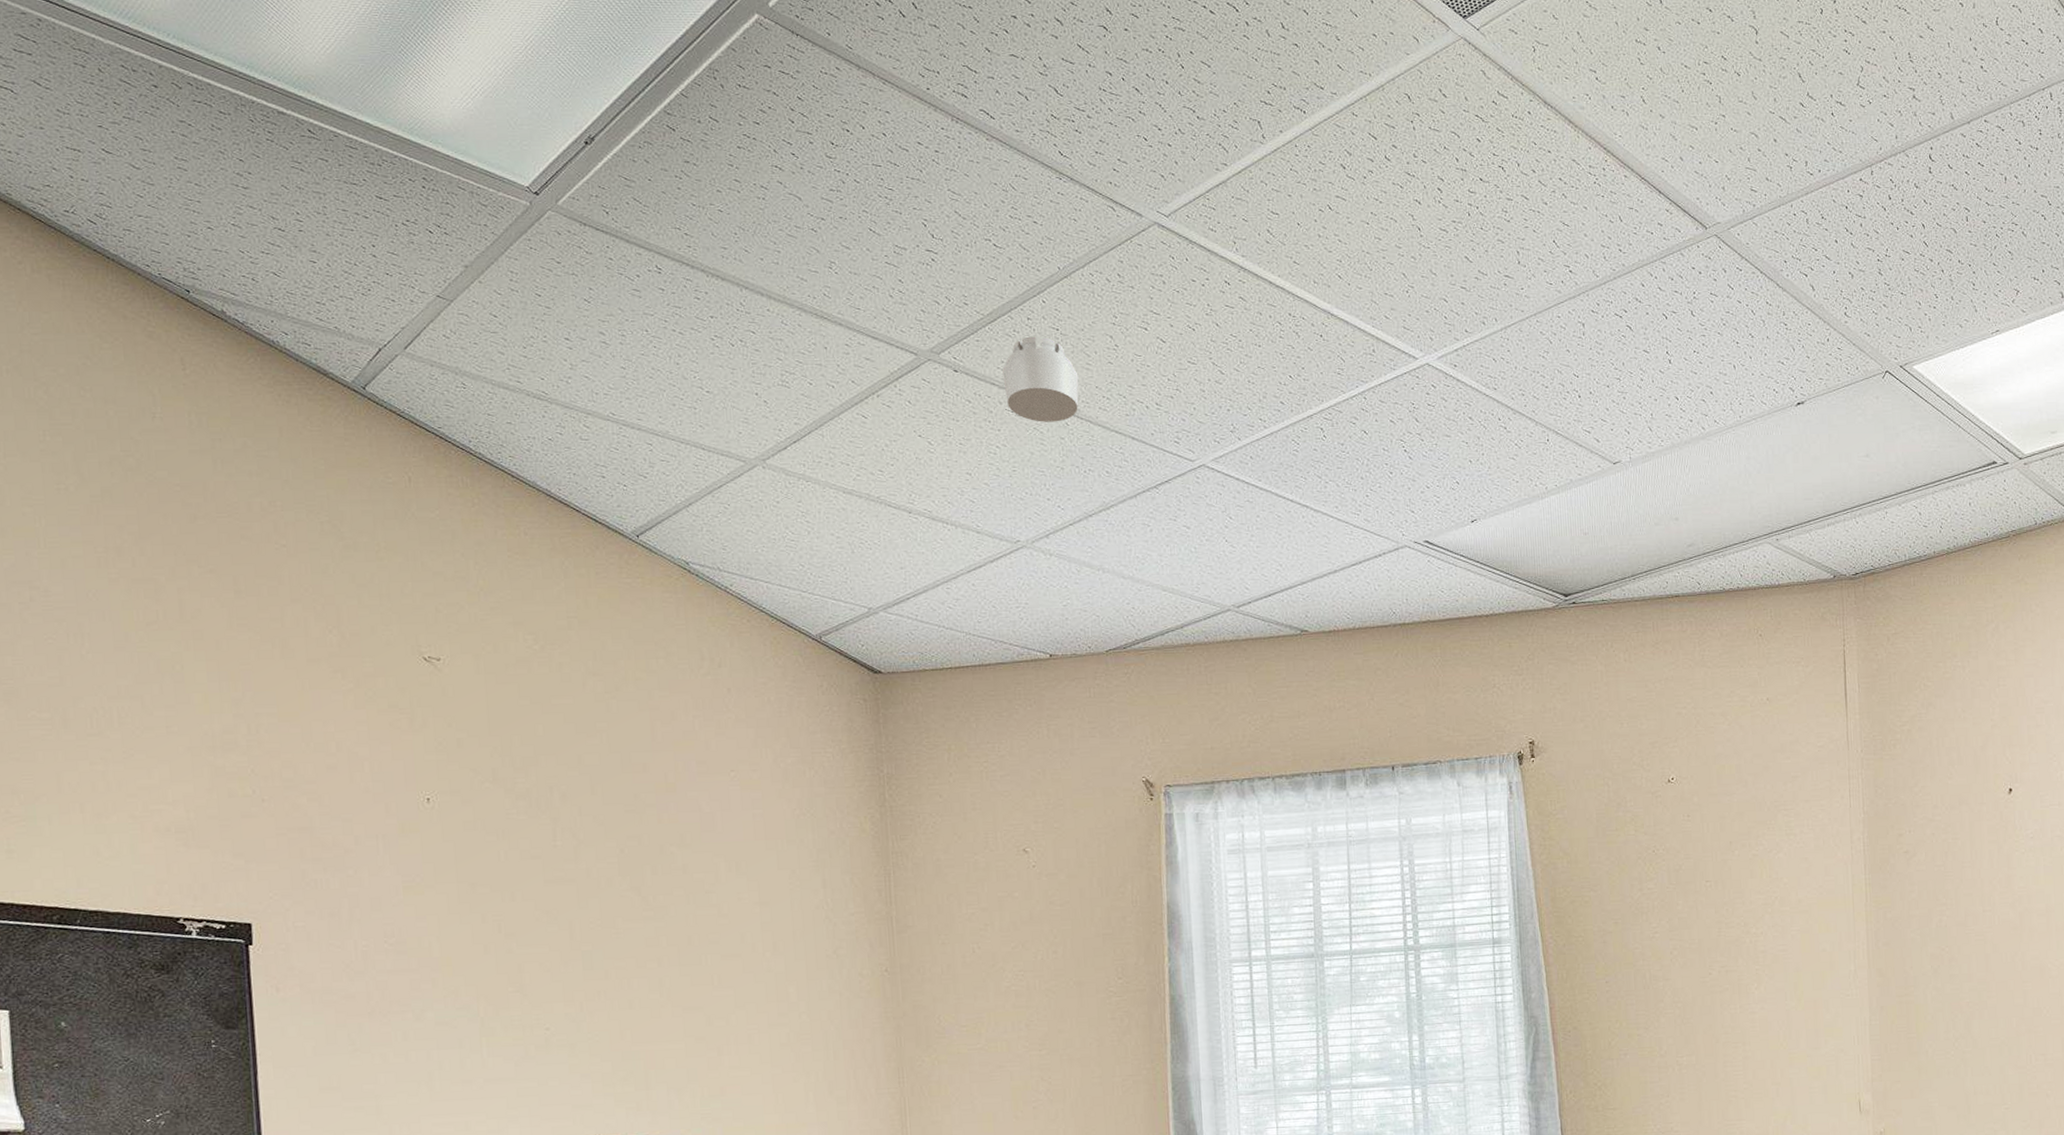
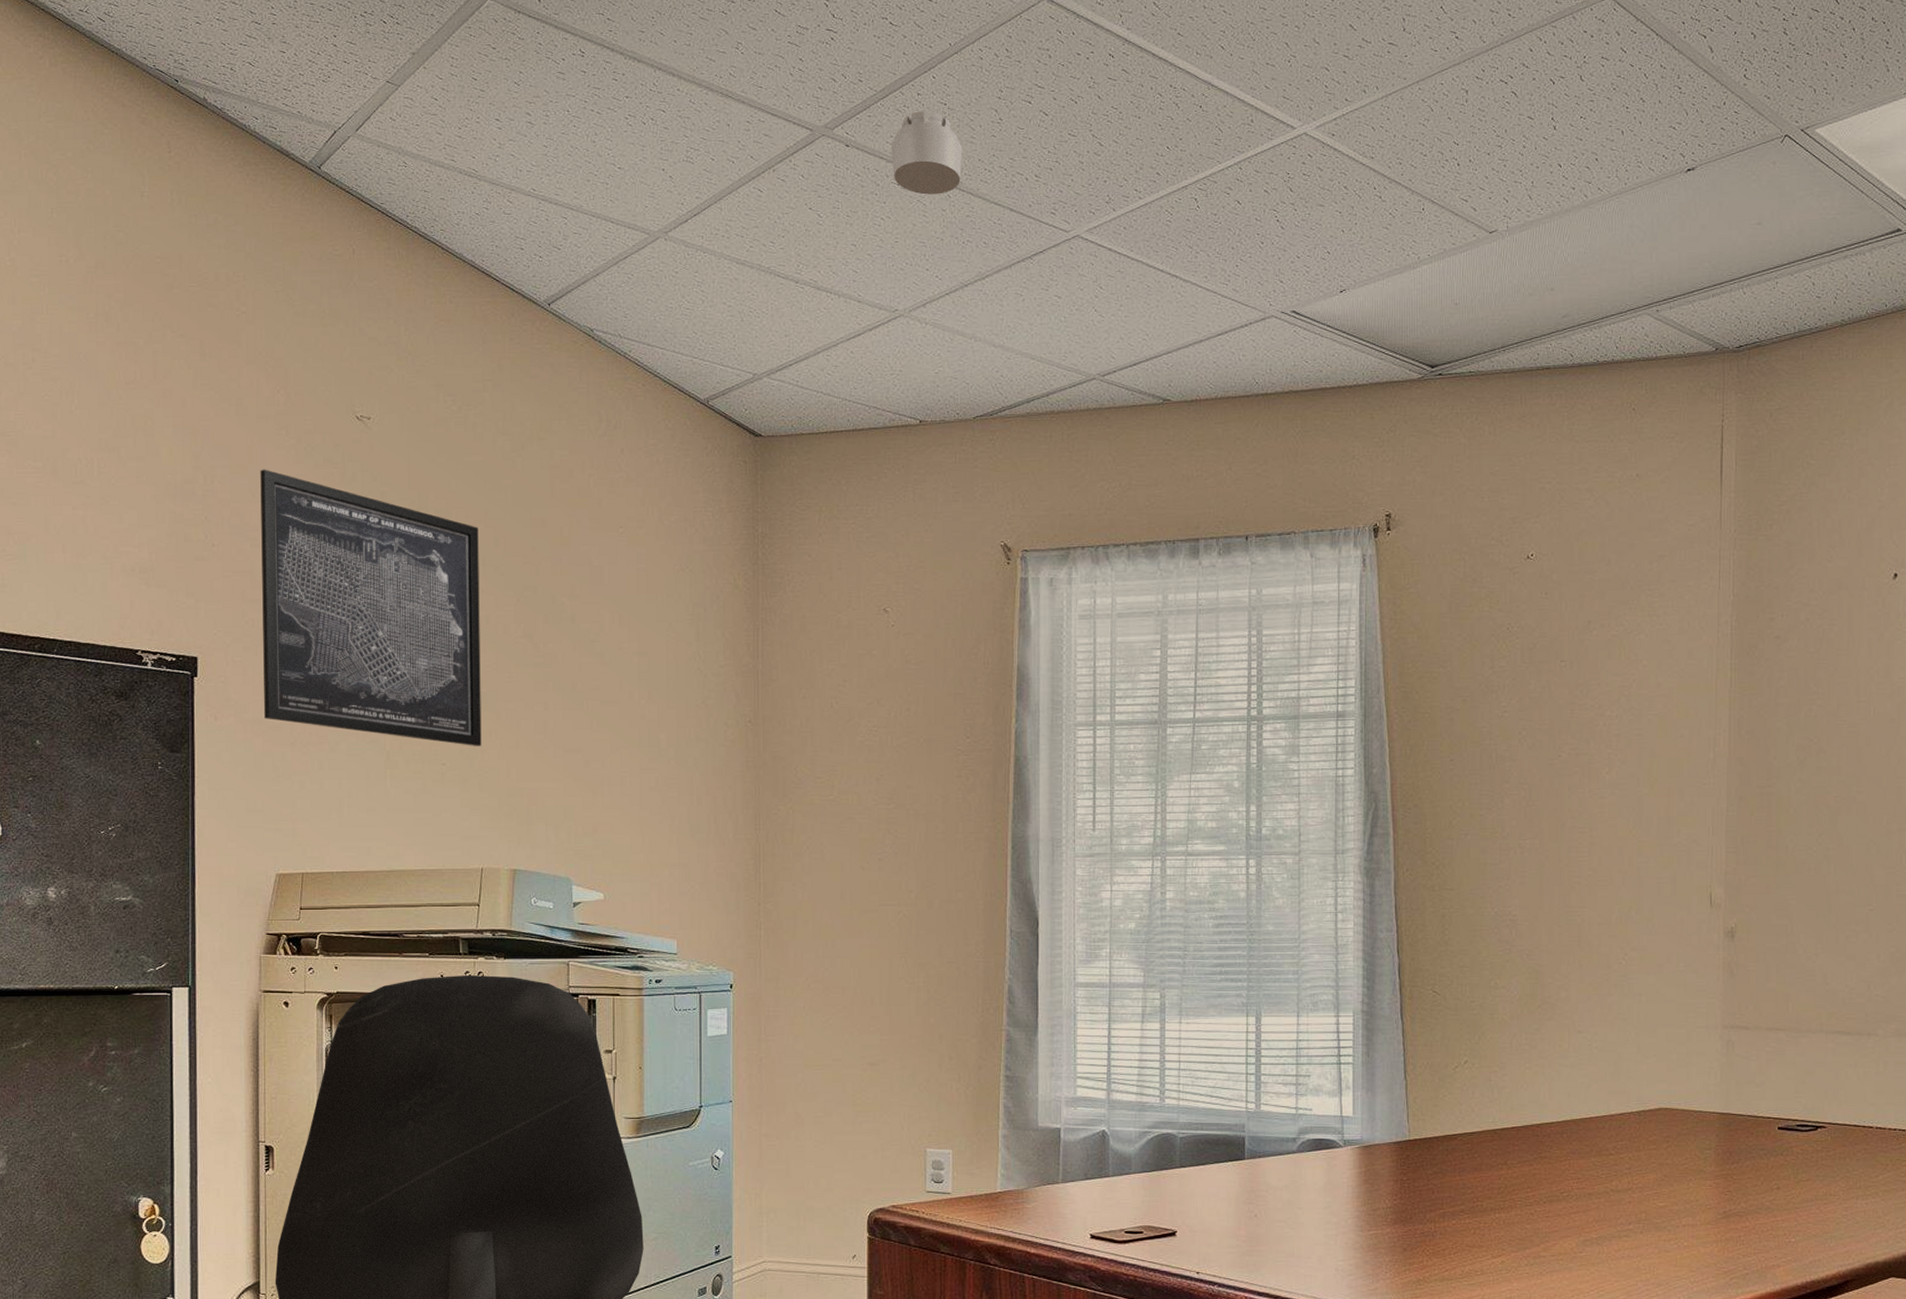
wall art: none [314,716,590,1009] -> present [260,469,482,747]

